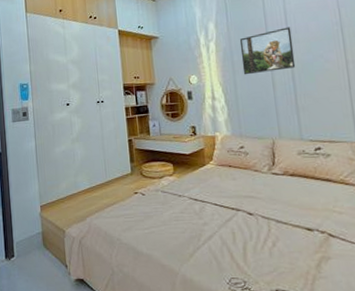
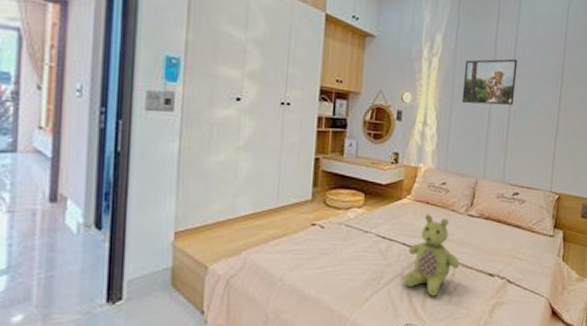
stuffed bear: none [221,175,274,252] -> present [403,214,461,297]

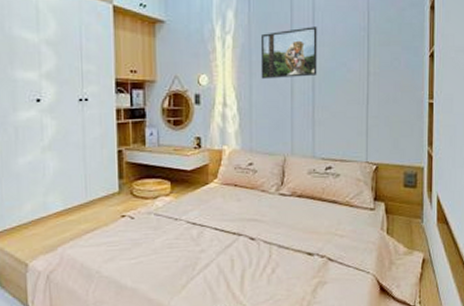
stuffed bear: present [403,214,461,297] -> none [219,196,276,280]

